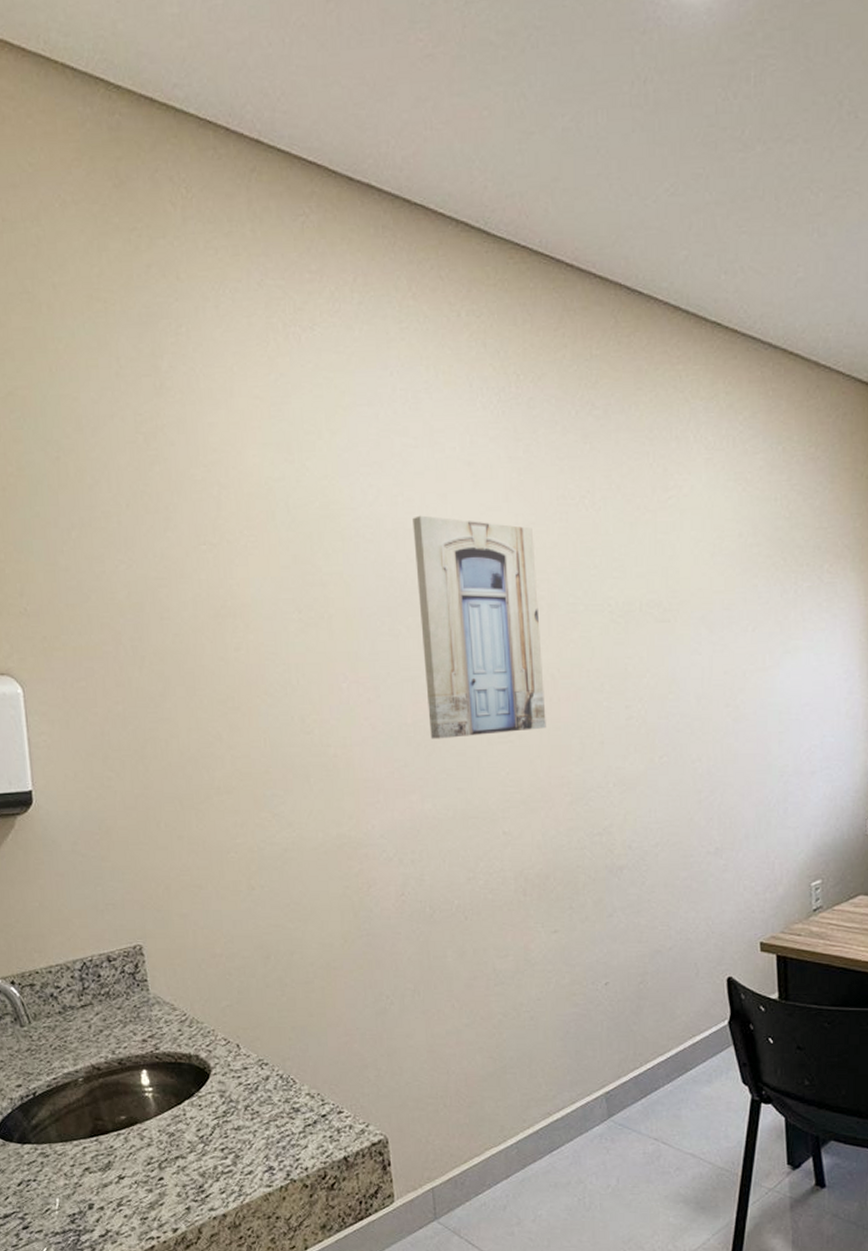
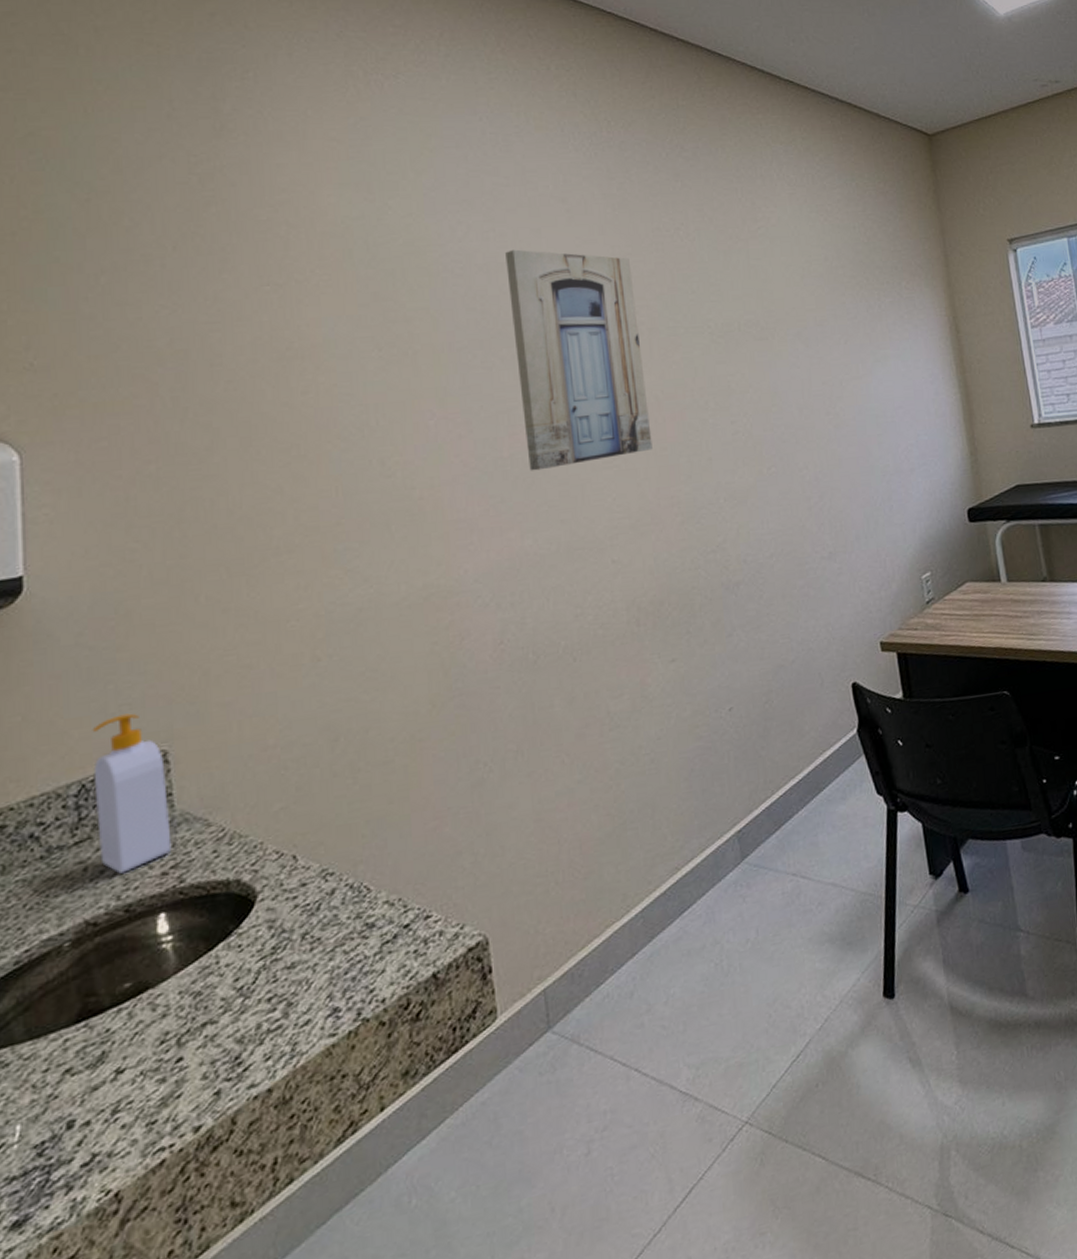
soap bottle: none [88,912,149,1035] -> present [92,713,172,874]

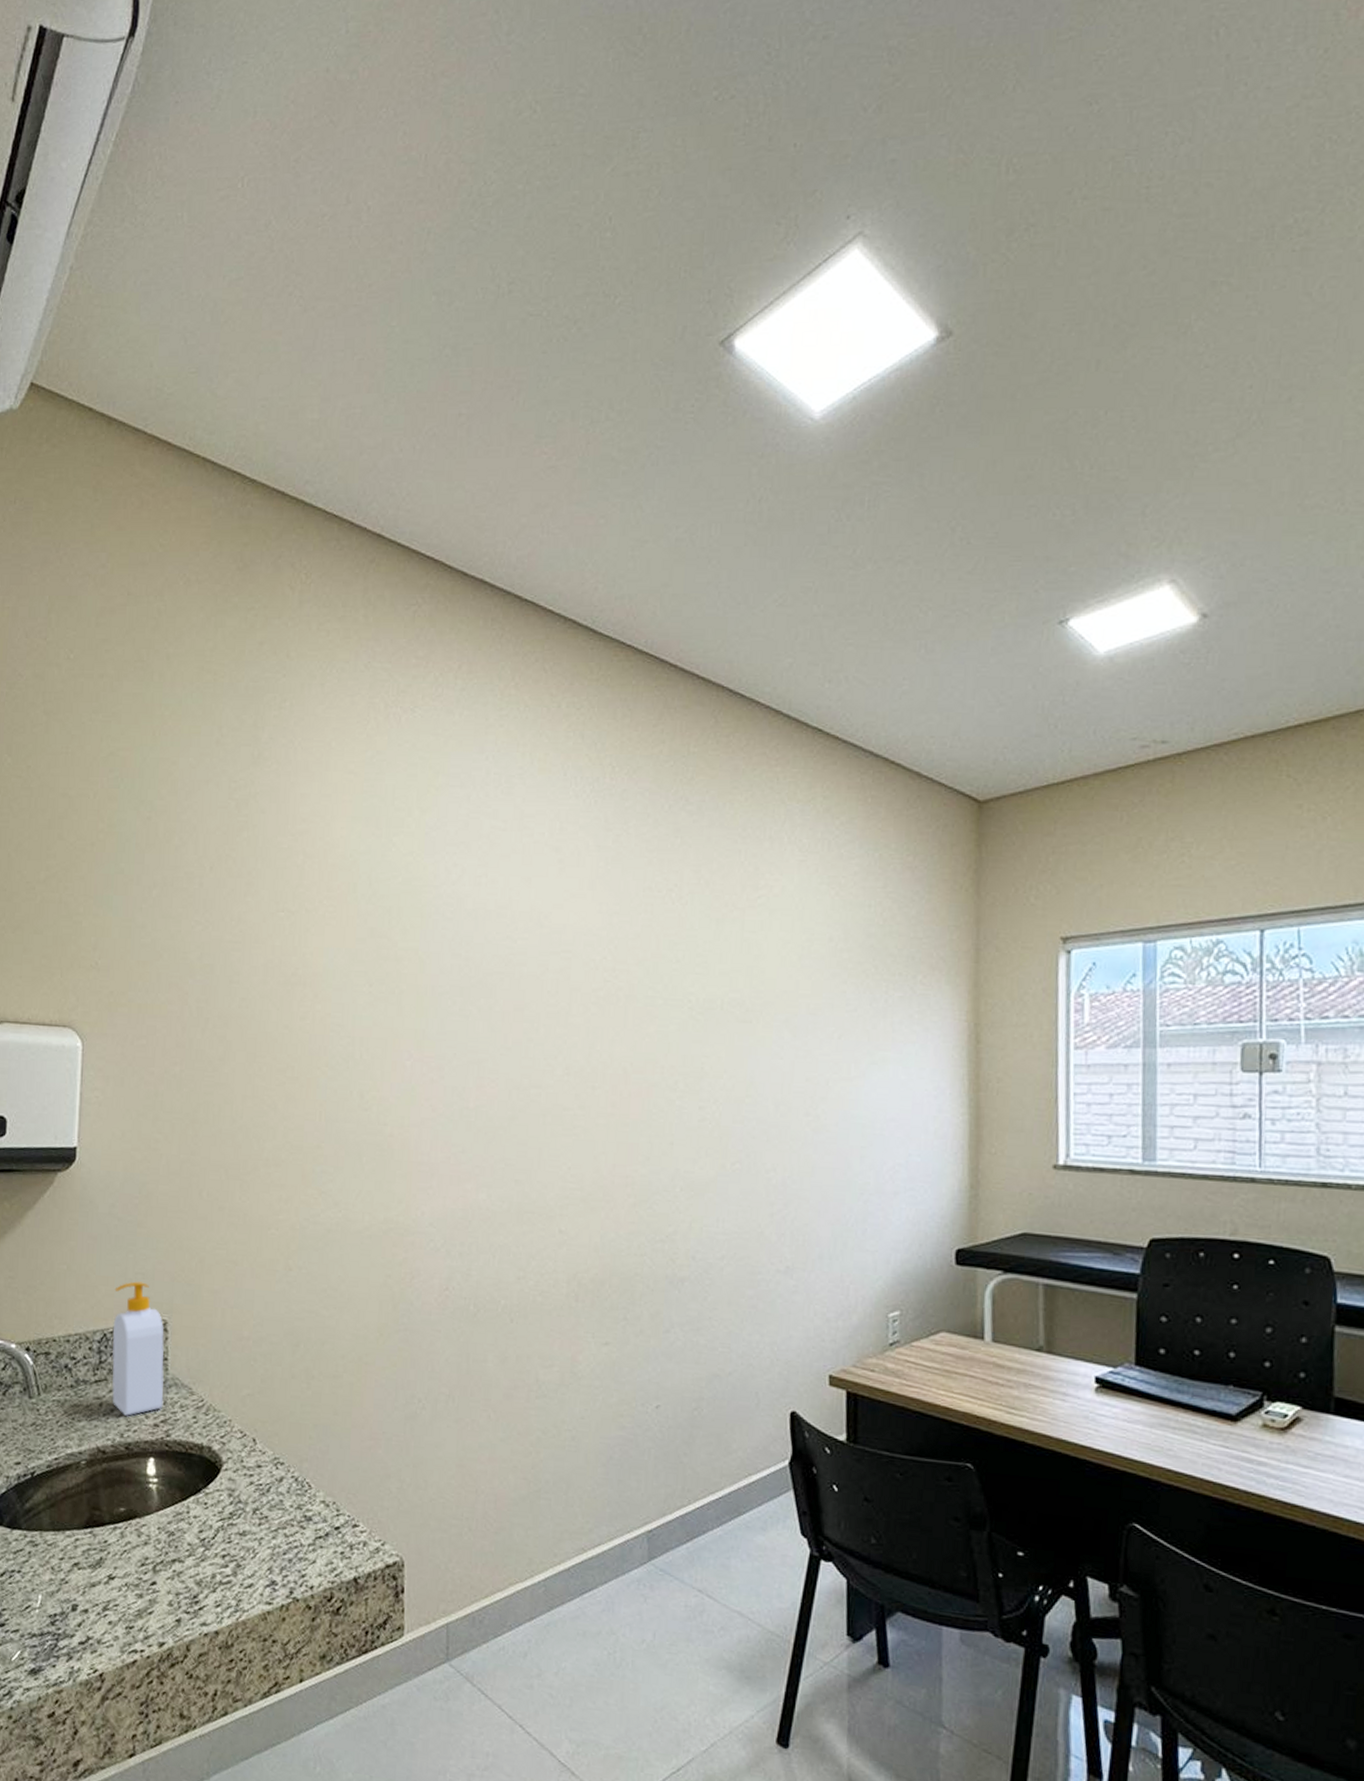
wall art: present [505,249,653,471] -> none [492,897,617,1127]

